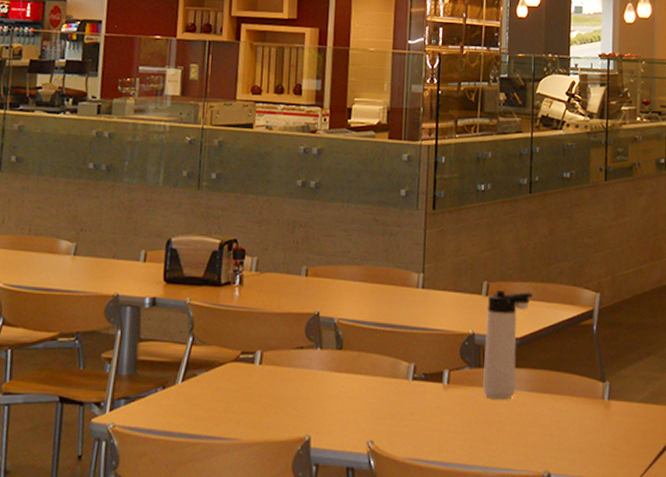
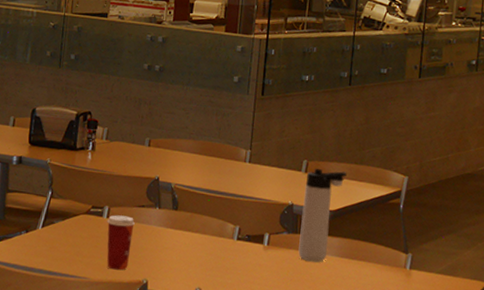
paper cup: none [259,360,293,427] -> present [107,215,135,271]

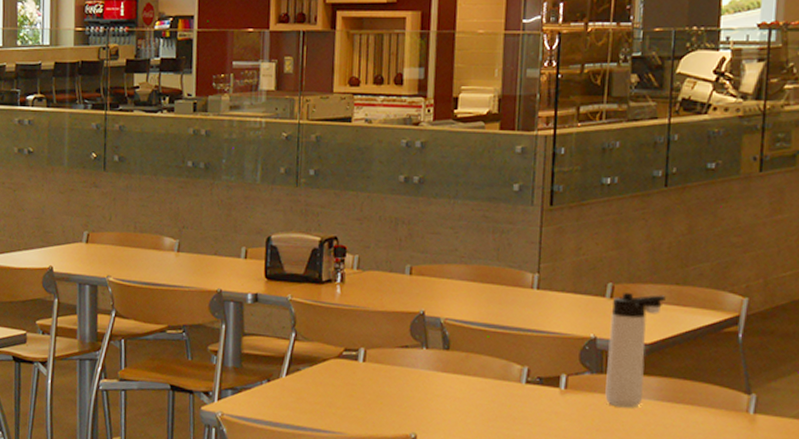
paper cup: present [107,215,135,271] -> none [363,358,397,424]

